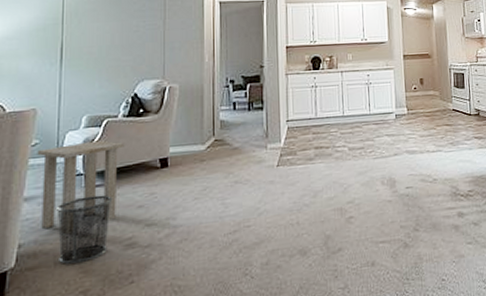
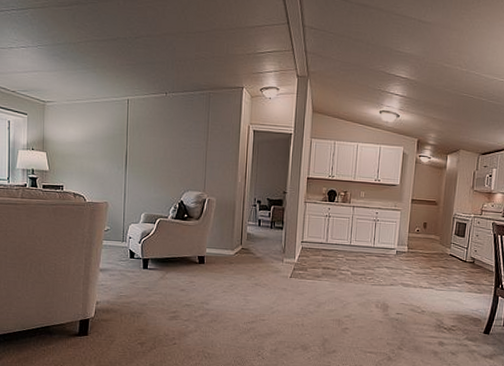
side table: present [37,140,125,234] -> none [108,234,172,300]
waste bin: present [55,194,113,265] -> none [122,275,163,323]

